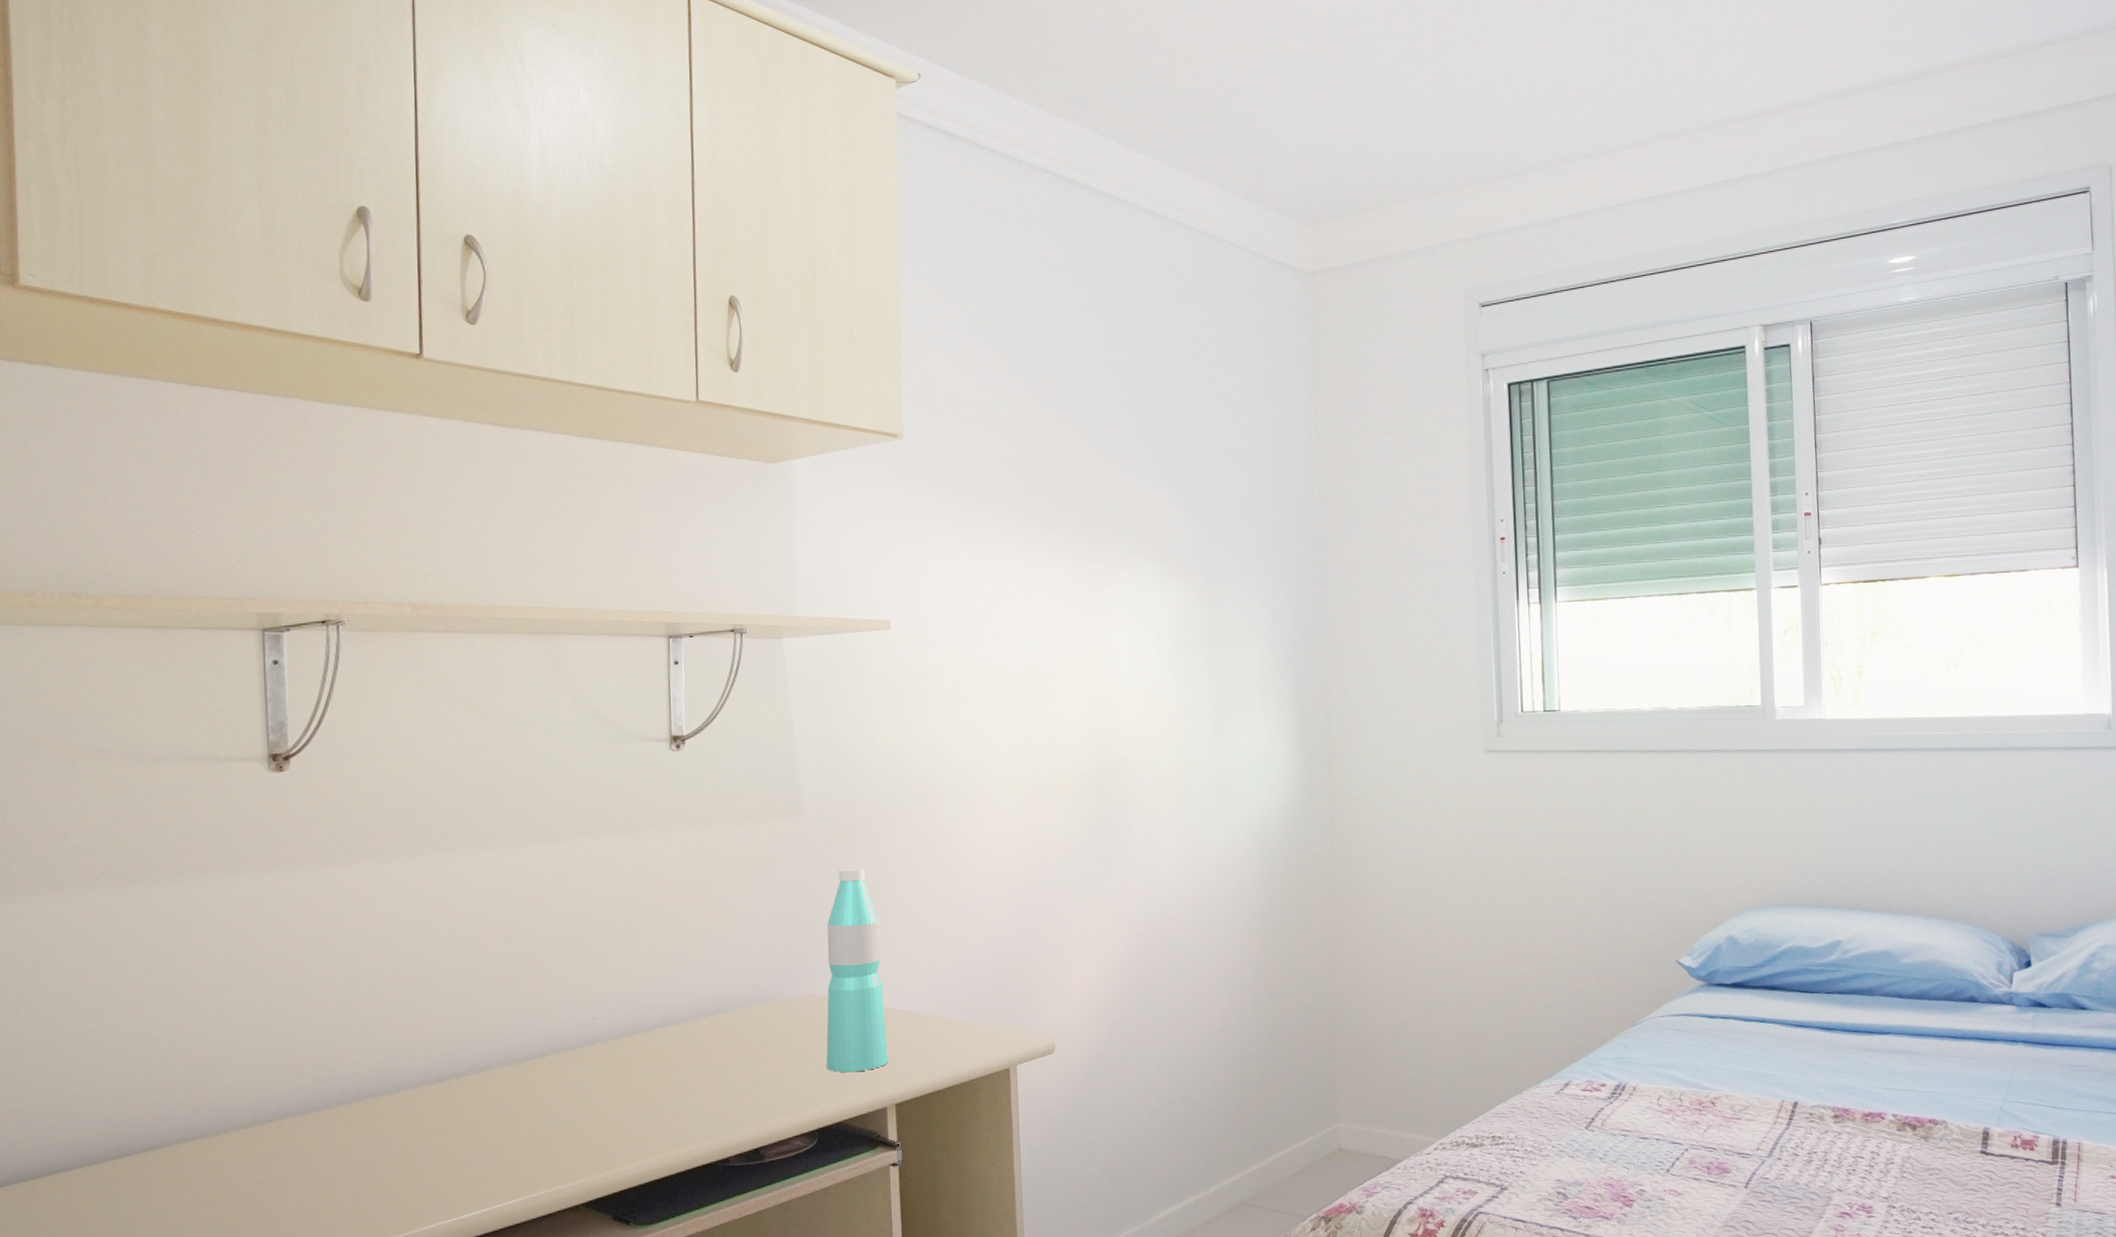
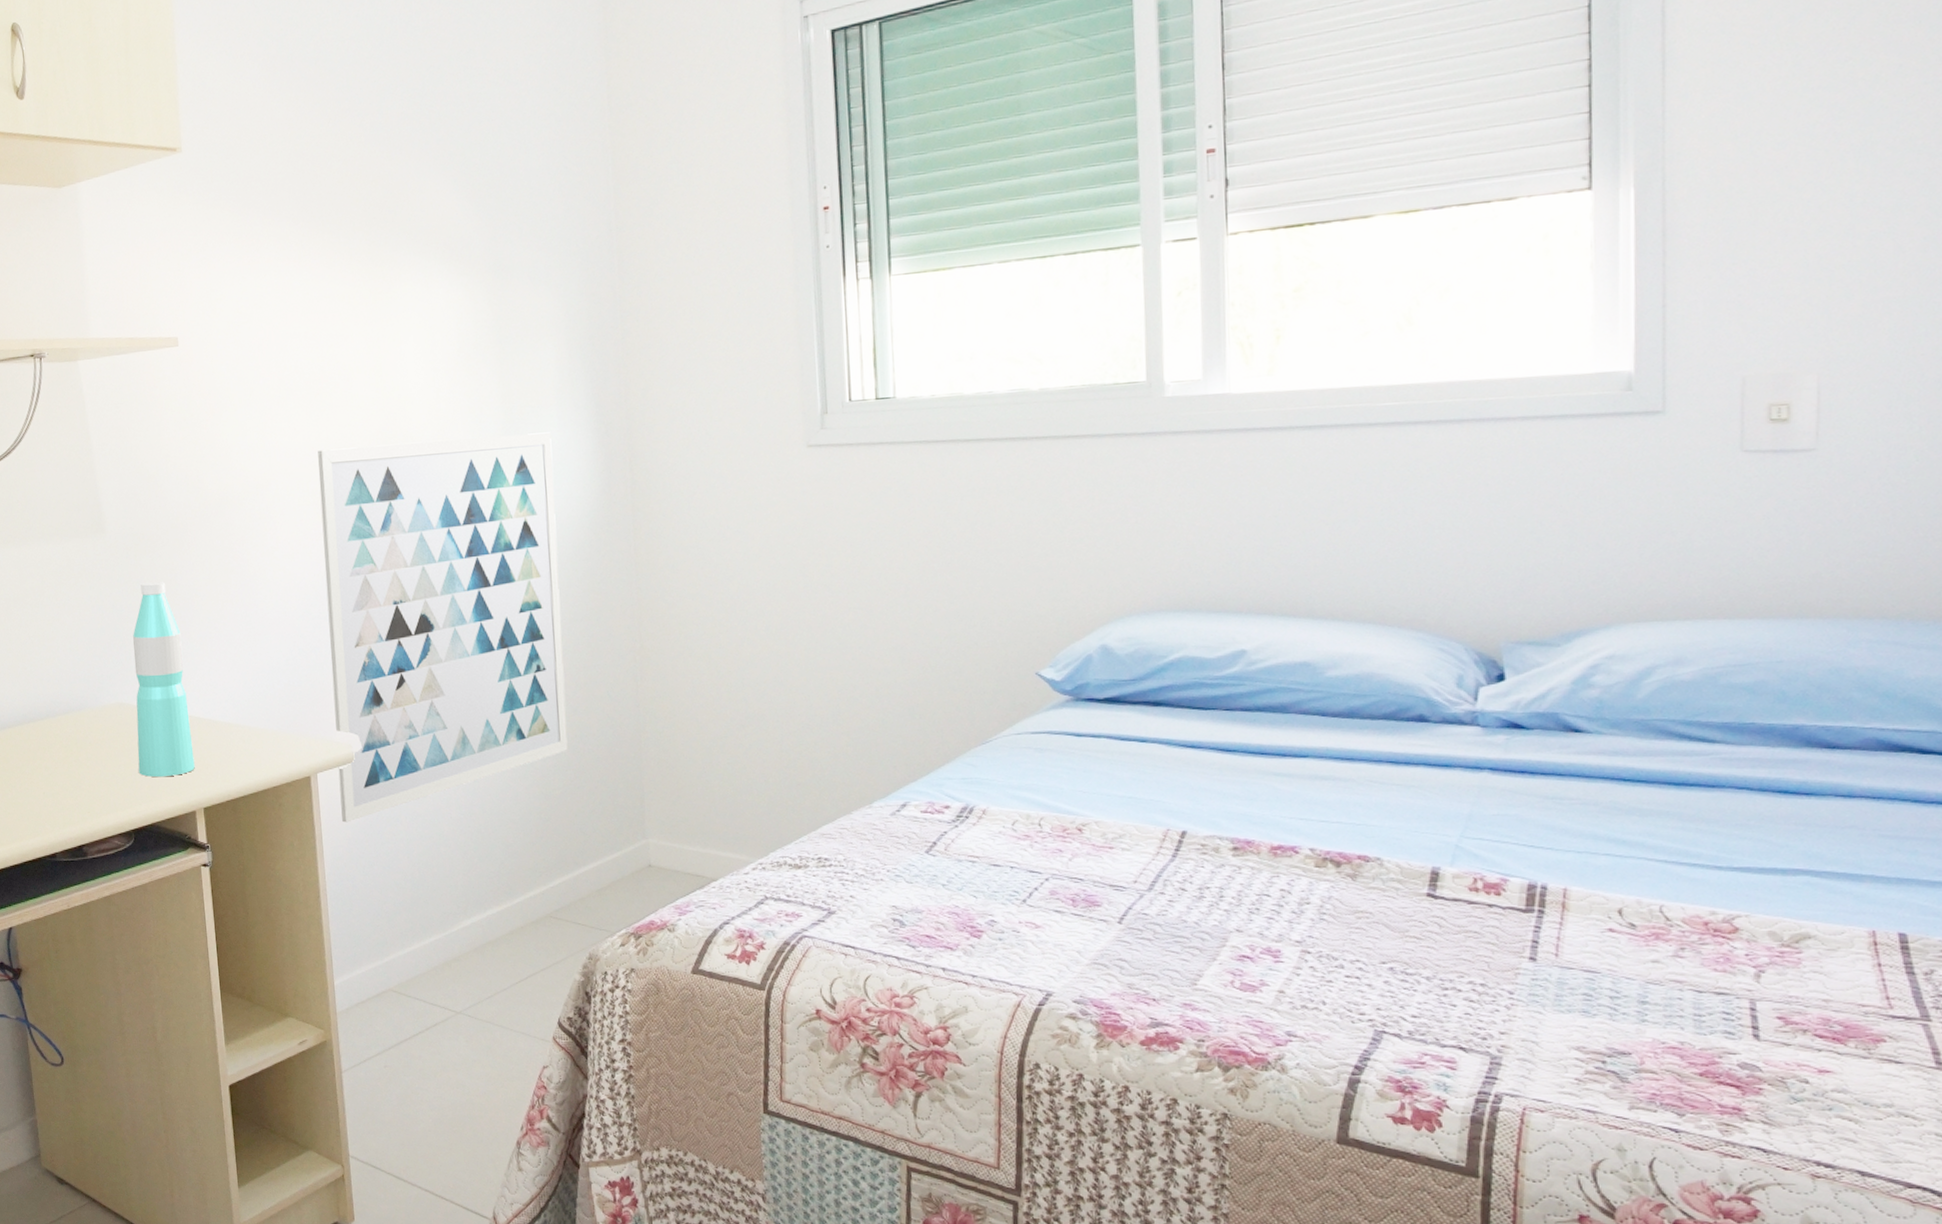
wall art: none [1029,729,1266,1115] -> present [318,432,568,823]

